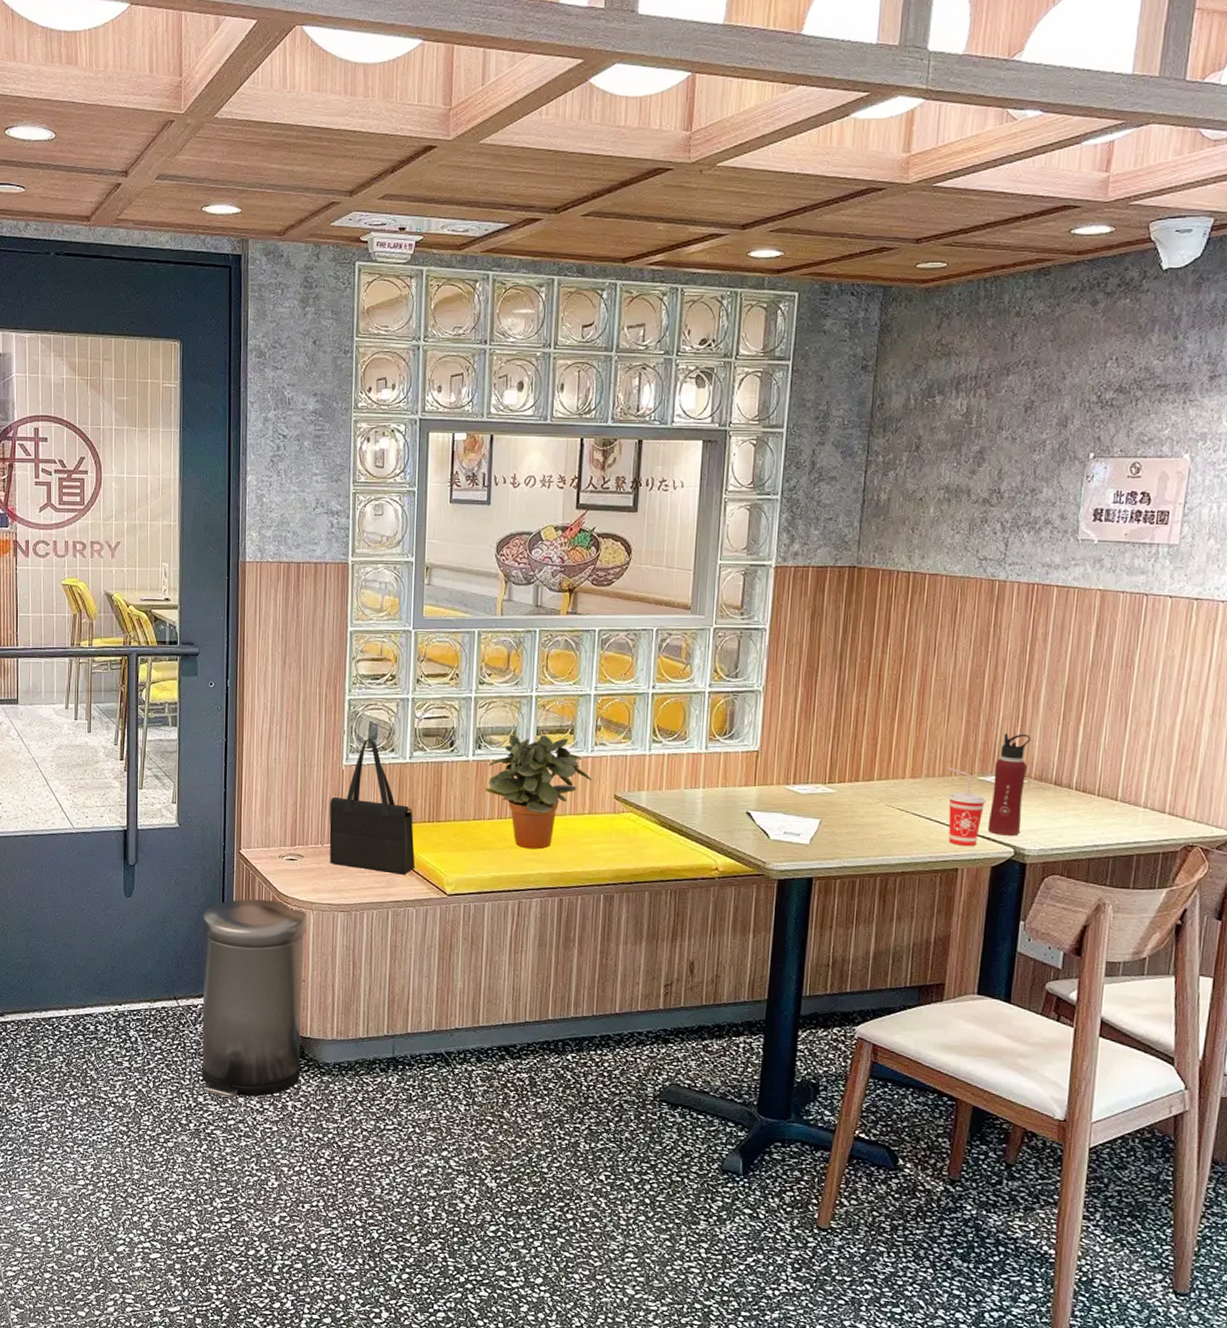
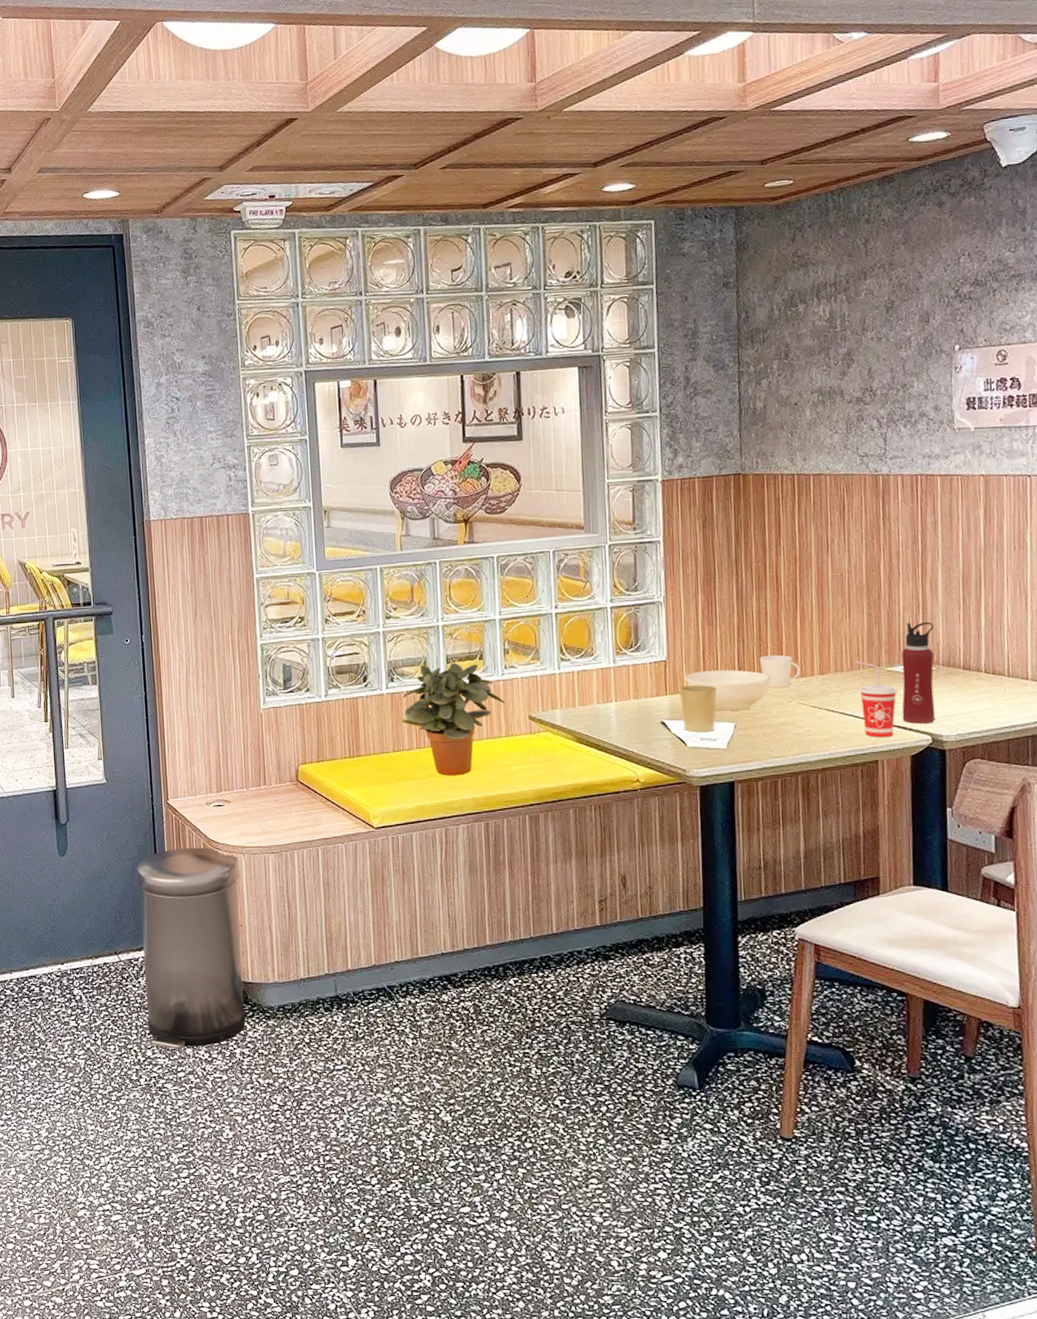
tote bag: present [329,738,415,875] -> none [251,680,340,812]
cup: none [768,778,806,827] -> present [679,685,717,733]
bowl: none [775,764,862,808] -> present [684,669,771,711]
cup: none [852,754,893,790] -> present [759,654,801,689]

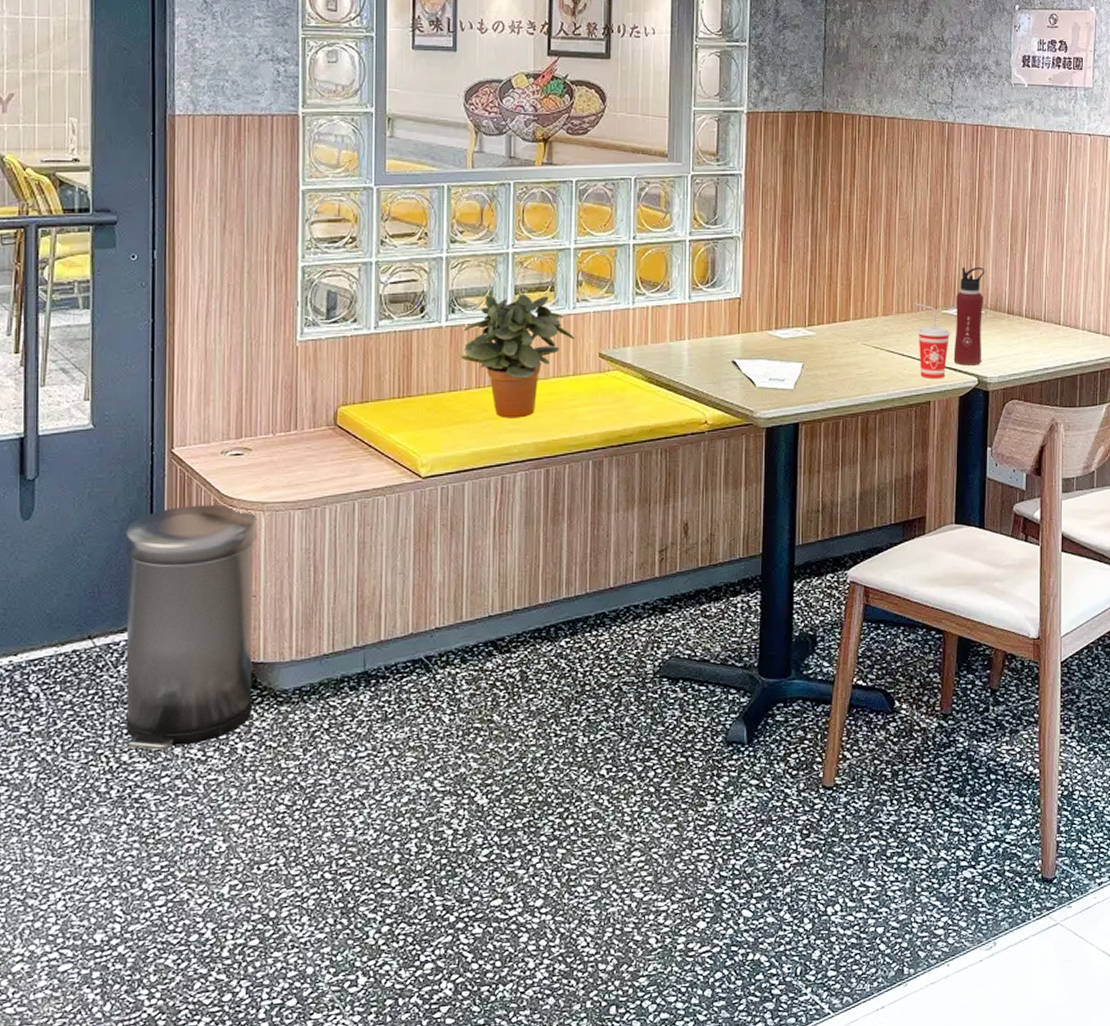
cup: present [679,685,717,733] -> none [752,324,788,373]
bowl: present [684,669,771,711] -> none [757,309,839,351]
cup: present [759,654,801,689] -> none [829,294,866,329]

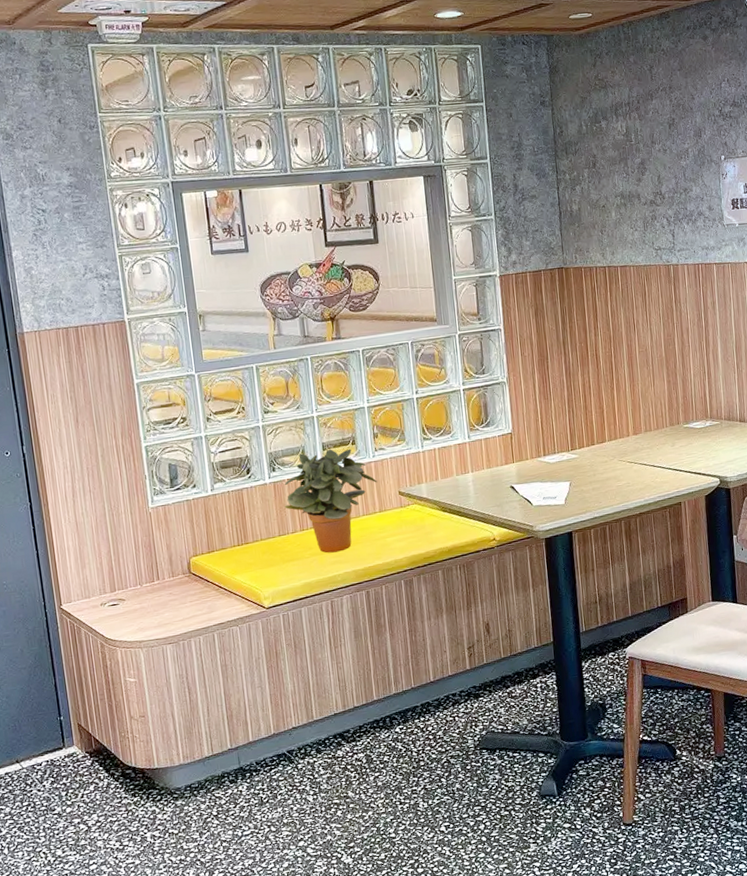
pedal bin: present [125,504,255,750] -> none [33,646,154,845]
beverage cup: present [914,303,951,378] -> none [659,421,693,484]
water bottle: present [953,266,985,367] -> none [694,384,721,470]

